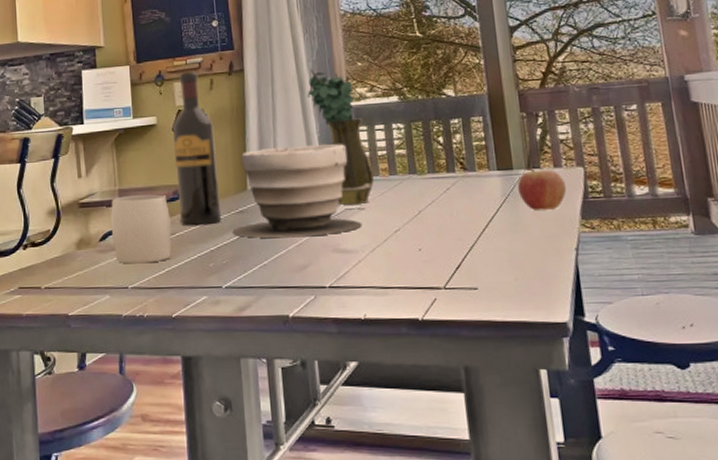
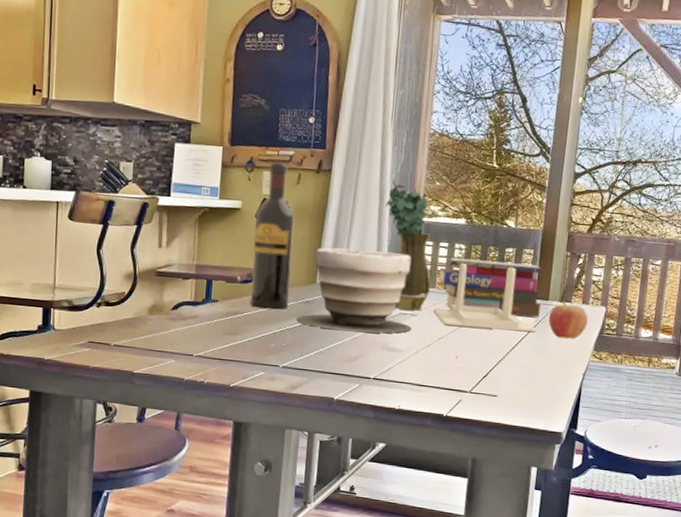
mug: present [110,194,172,264] -> none [184,271,242,336]
books: none [380,133,507,195] -> present [438,257,541,318]
napkin holder: none [383,139,507,214] -> present [434,263,537,333]

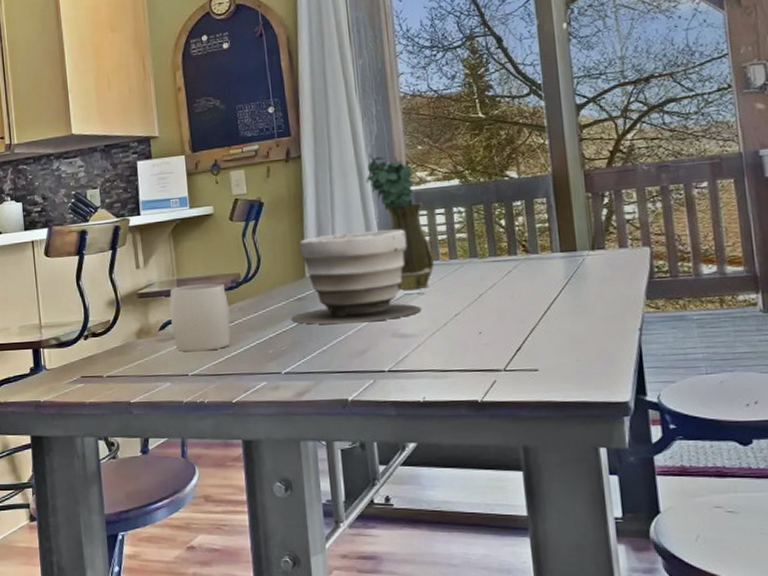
mug: none [184,271,242,336] -> present [169,283,231,352]
wine bottle: present [250,161,295,309] -> none [229,158,280,314]
napkin holder: present [434,263,537,333] -> none [443,221,570,298]
books: present [438,257,541,318] -> none [440,214,570,279]
fruit: present [548,300,588,339] -> none [581,248,631,292]

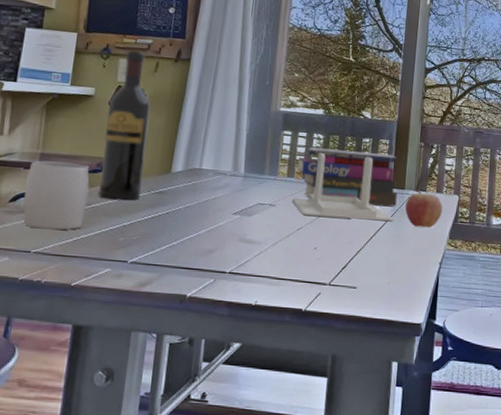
wine bottle: none [229,158,280,314] -> present [99,49,151,200]
planter: present [291,229,422,325] -> none [148,136,270,225]
vase: present [366,154,434,290] -> none [244,71,289,201]
books: none [440,214,570,279] -> present [297,147,397,207]
napkin holder: none [443,221,570,298] -> present [292,153,394,222]
fruit: none [581,248,631,292] -> present [405,189,443,228]

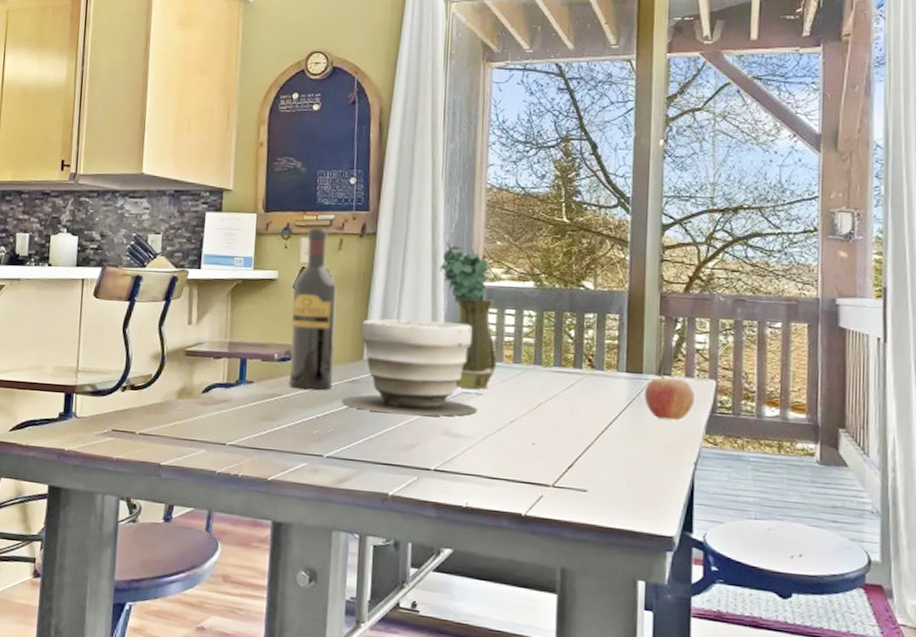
mug: present [23,160,90,230] -> none [215,349,279,422]
planter: none [148,136,270,225] -> present [342,319,478,417]
vase: none [244,71,289,201] -> present [439,242,497,389]
napkin holder: present [292,153,394,222] -> none [502,333,630,413]
books: present [297,147,397,207] -> none [506,326,633,395]

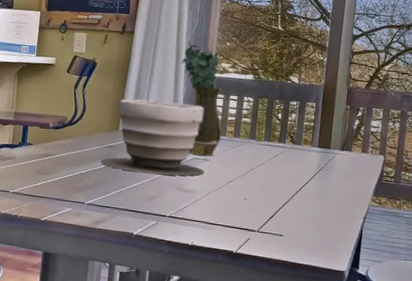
wine bottle: present [289,226,337,390] -> none [61,24,102,152]
fruit: present [645,373,694,420] -> none [330,149,368,185]

